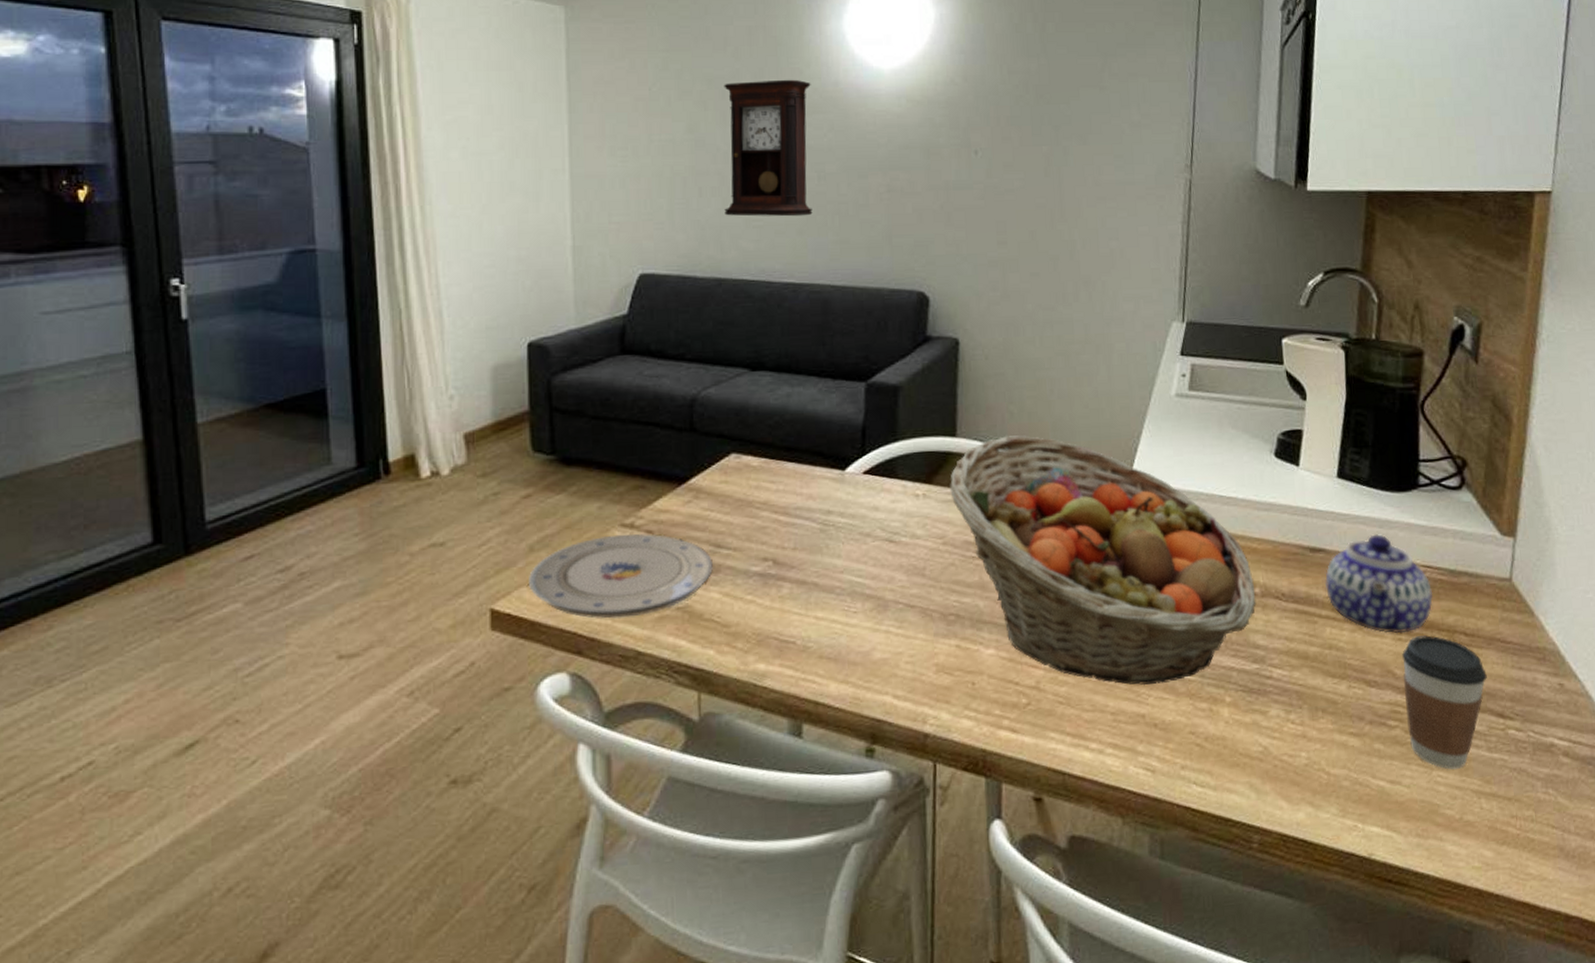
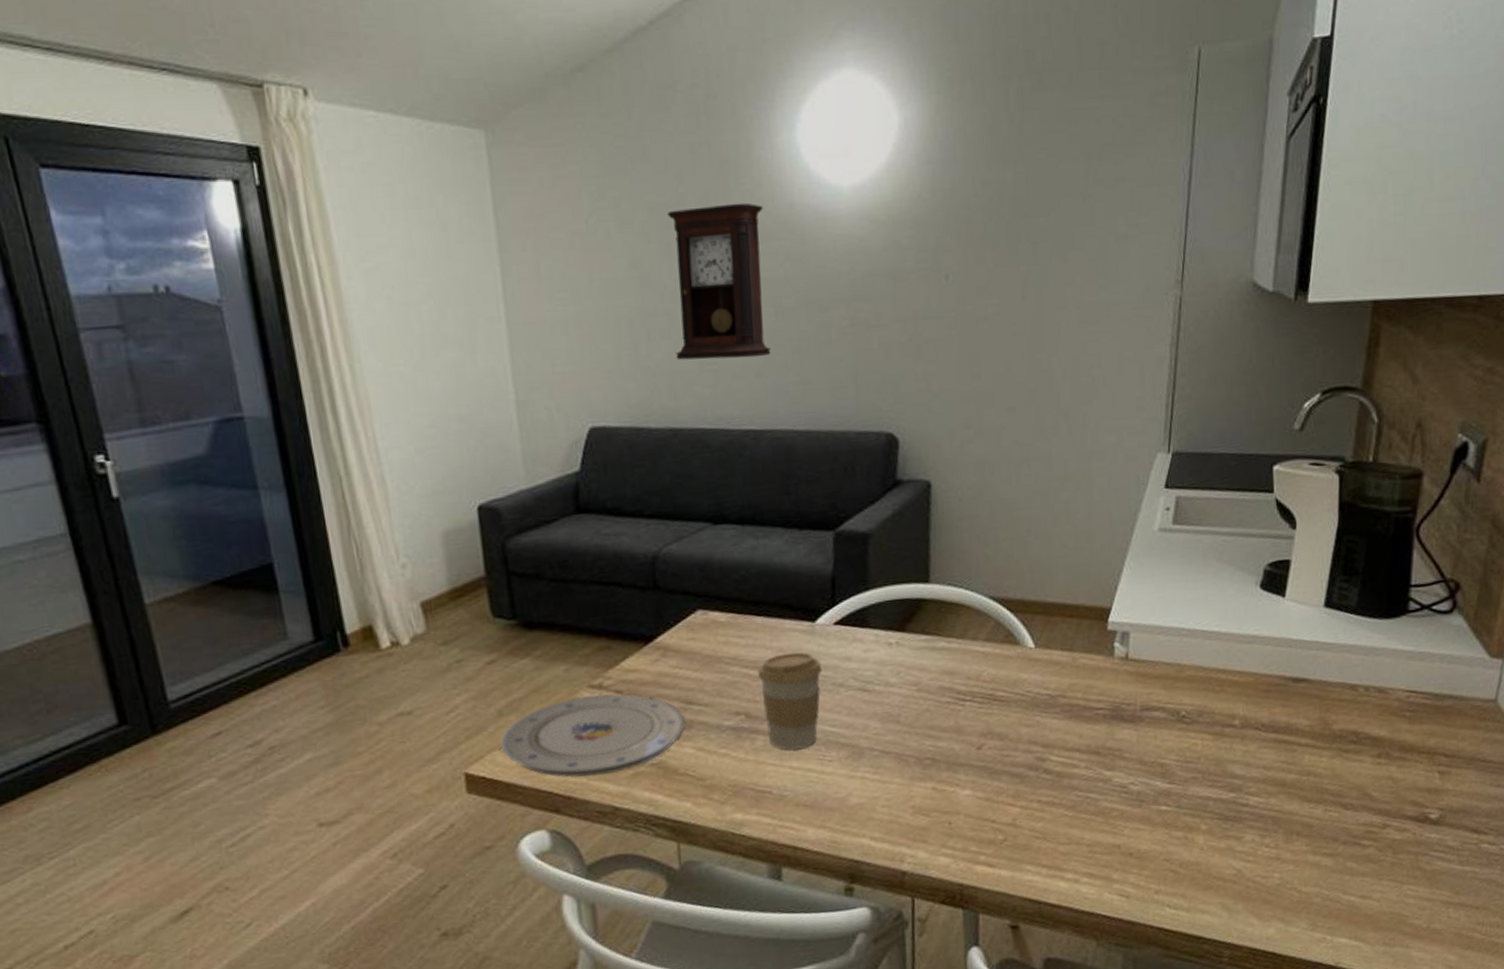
coffee cup: none [787,499,851,600] -> present [758,652,823,750]
fruit basket: present [950,435,1256,686] -> none [924,578,1235,818]
teapot: present [1325,534,1433,634] -> none [1307,661,1415,758]
coffee cup: present [1402,635,1487,770] -> none [1379,758,1464,883]

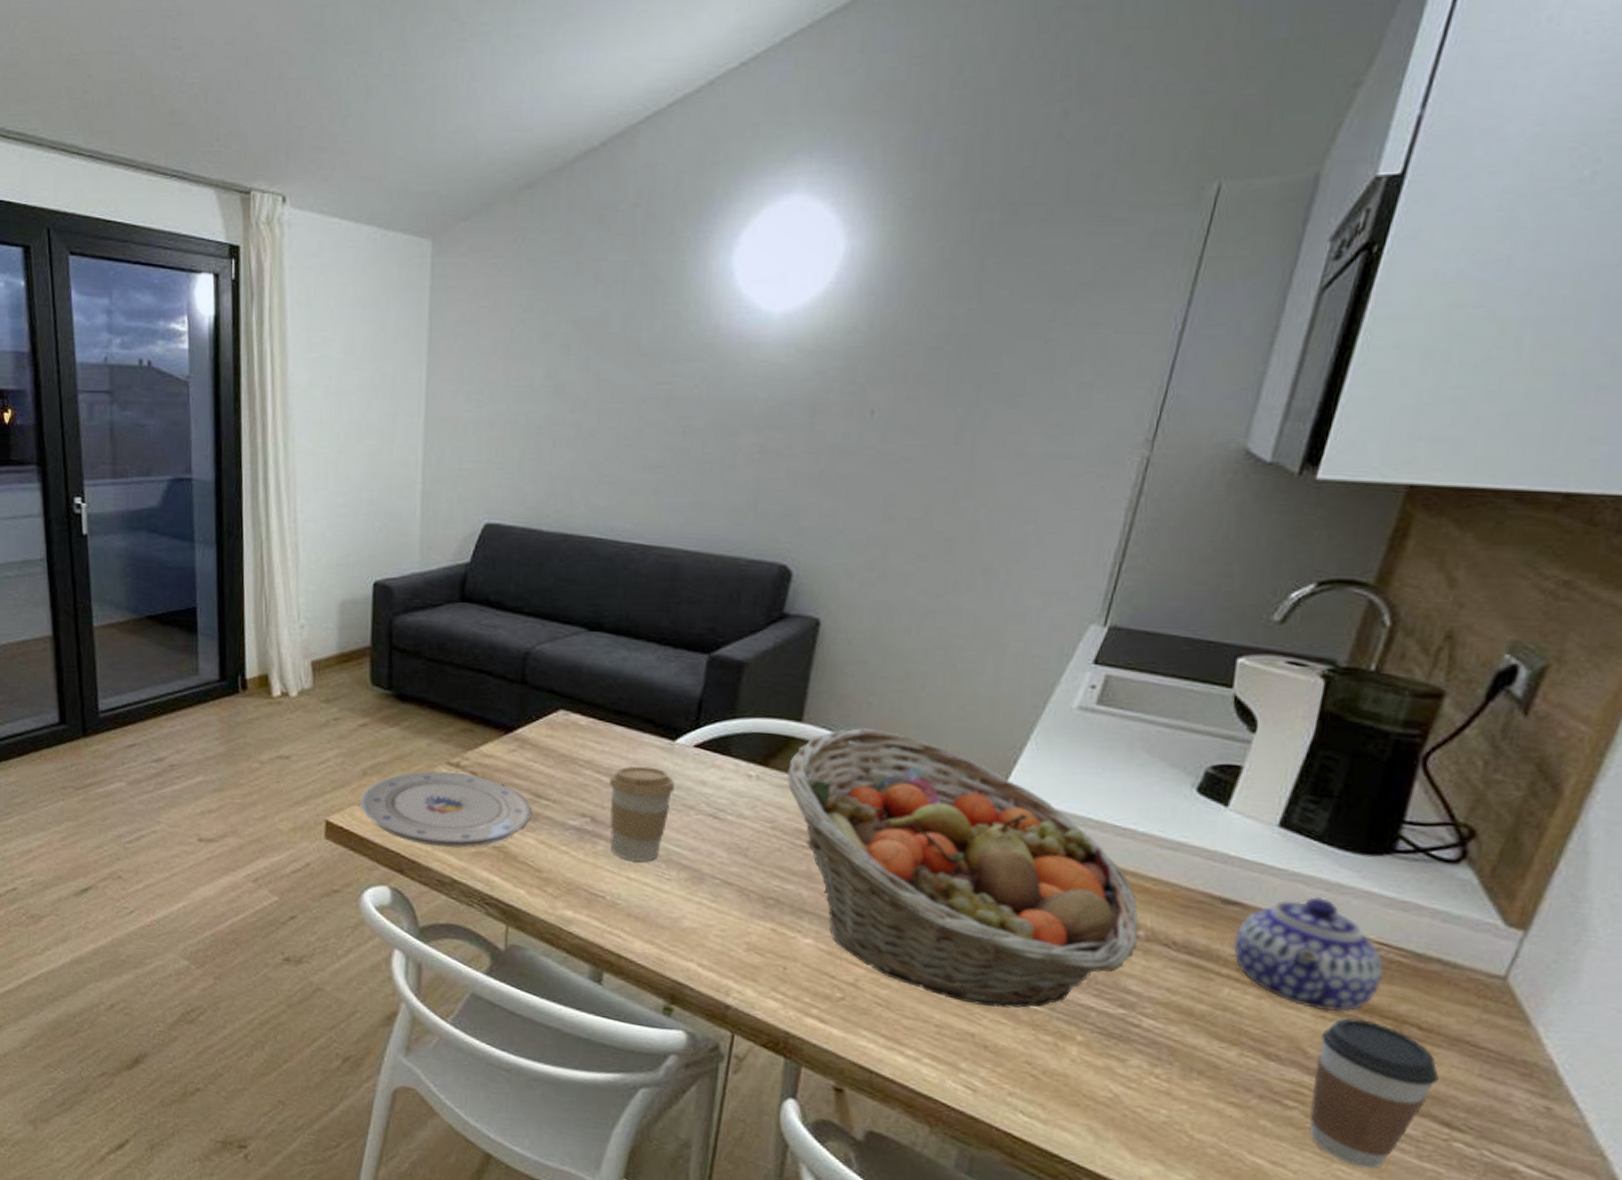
pendulum clock: present [667,202,771,360] -> none [577,322,687,475]
fruit basket: none [924,578,1235,818] -> present [787,727,1139,1008]
teapot: none [1307,661,1415,758] -> present [1233,897,1385,1012]
coffee cup: none [1379,758,1464,883] -> present [1309,1018,1439,1169]

